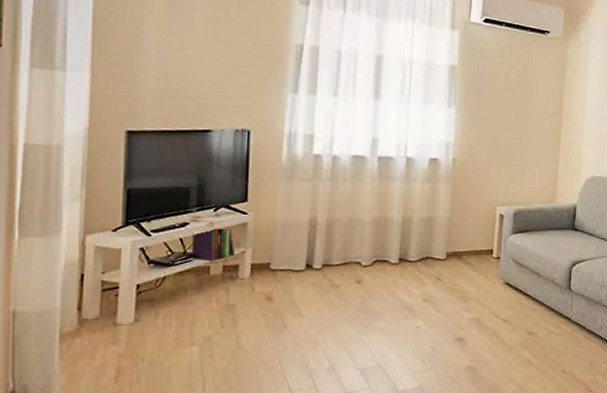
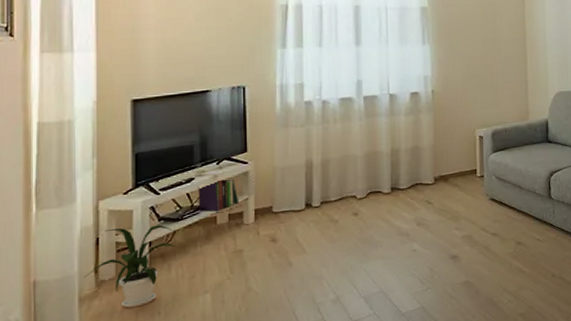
house plant: none [66,267,165,351] -> present [84,224,176,308]

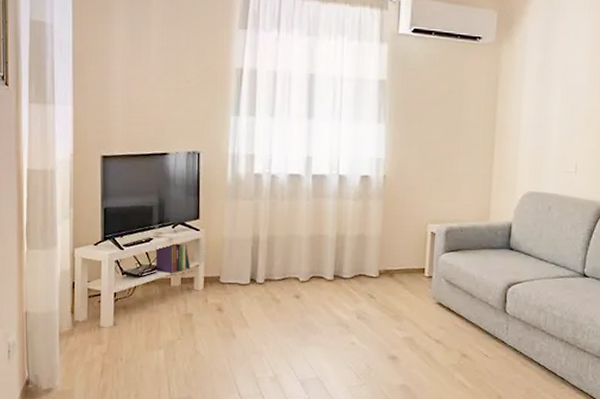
house plant: present [84,224,176,308] -> none [63,276,136,350]

